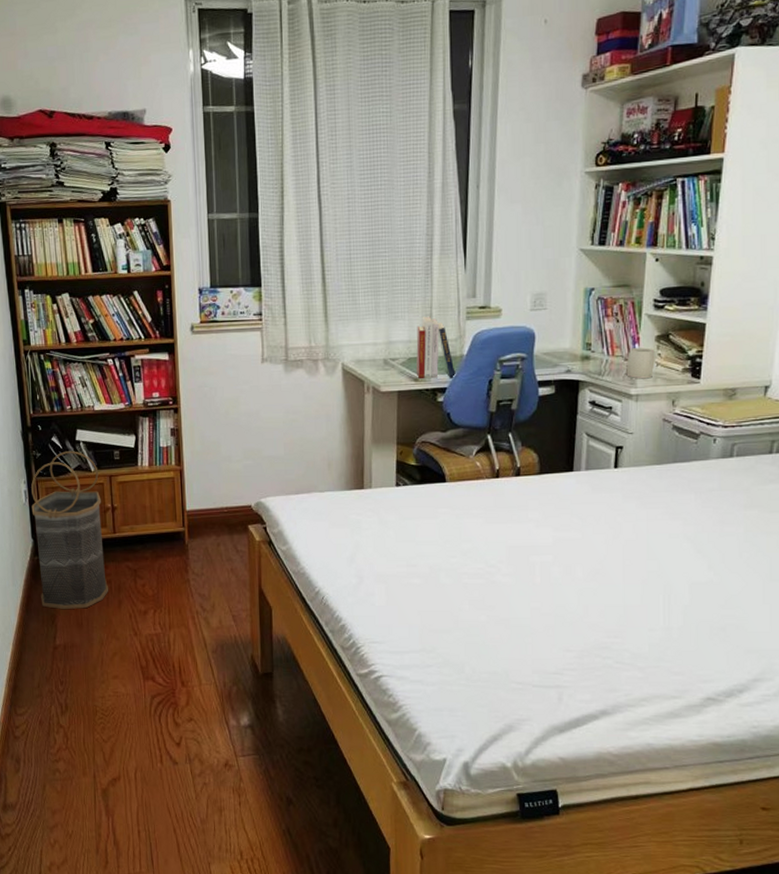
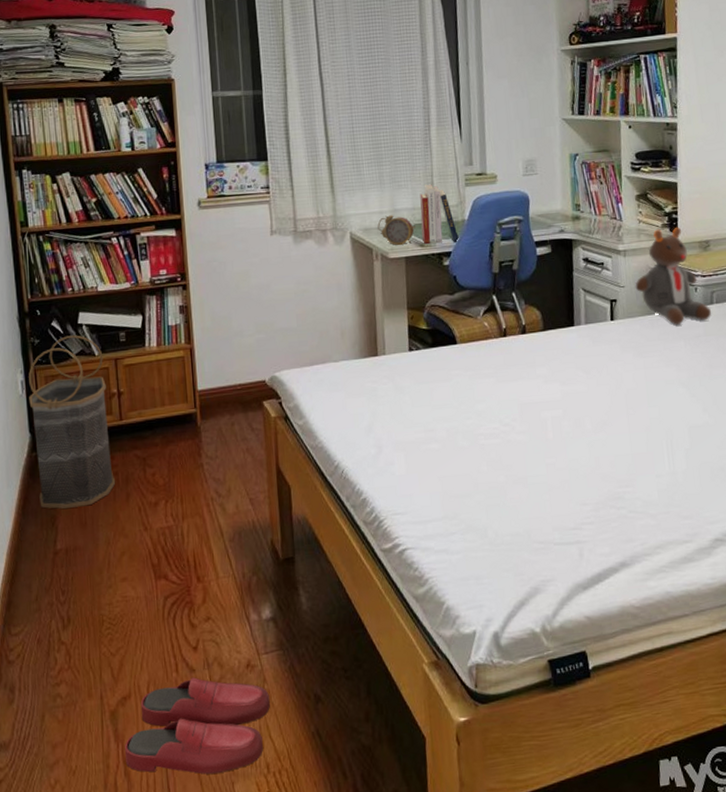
slippers: none [114,769,245,854] -> present [124,677,270,775]
alarm clock: none [371,347,410,378] -> present [377,215,415,245]
mug: present [626,347,655,379] -> none [612,206,638,236]
teddy bear: none [645,373,730,476] -> present [635,227,712,325]

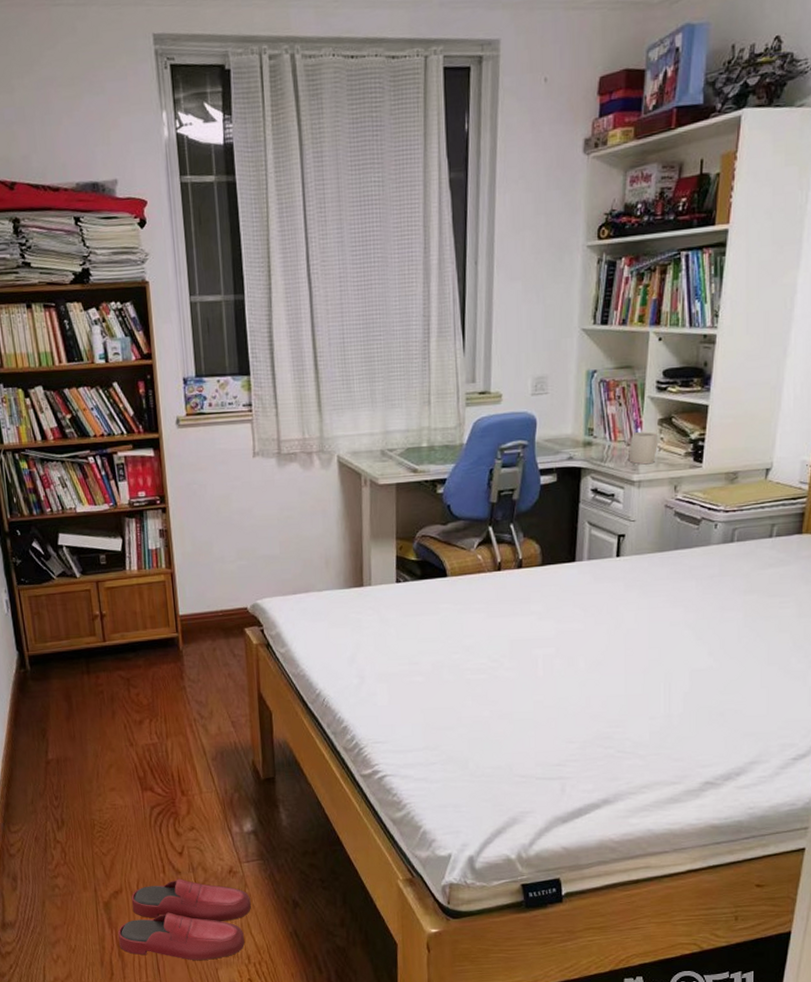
basket: present [28,335,115,509] -> none [12,556,101,723]
alarm clock: present [377,215,415,245] -> none [367,437,408,470]
books: present [420,184,459,245] -> none [414,403,455,471]
mug: none [612,206,638,236] -> present [629,432,658,465]
teddy bear: present [635,227,712,325] -> none [647,456,731,563]

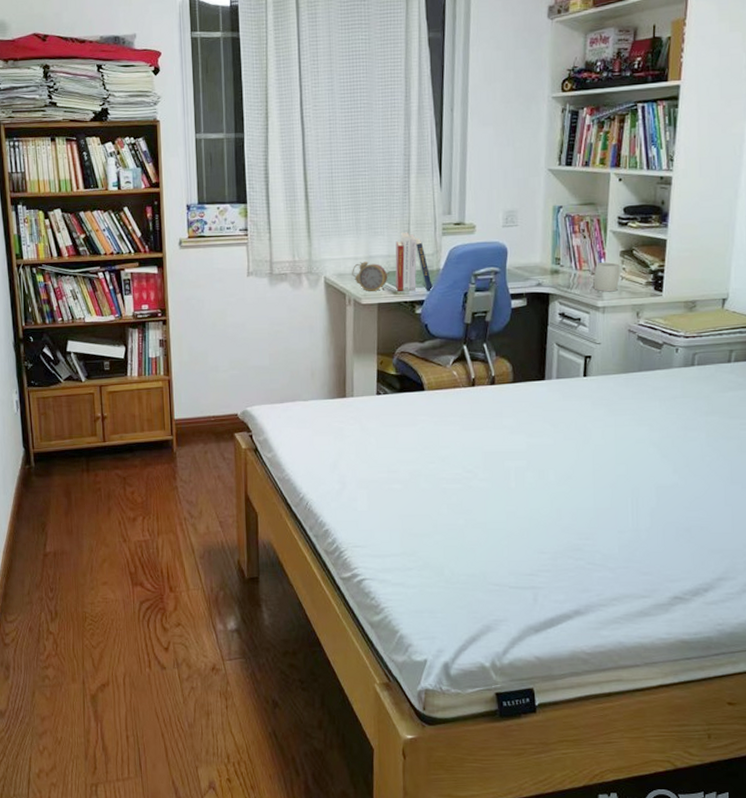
slippers: present [117,878,251,960] -> none [102,674,232,758]
alarm clock: none [367,437,408,470] -> present [352,261,389,291]
books: none [414,403,455,471] -> present [395,232,433,292]

